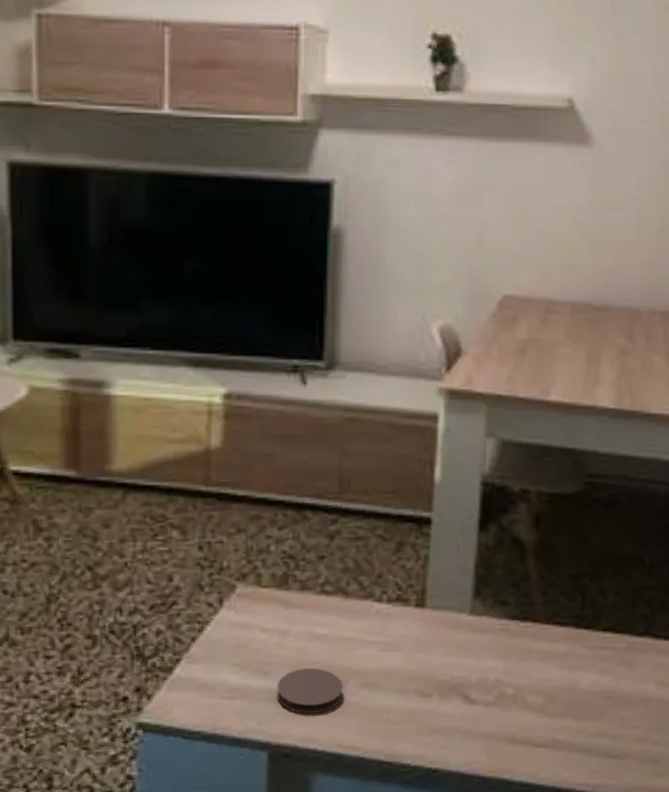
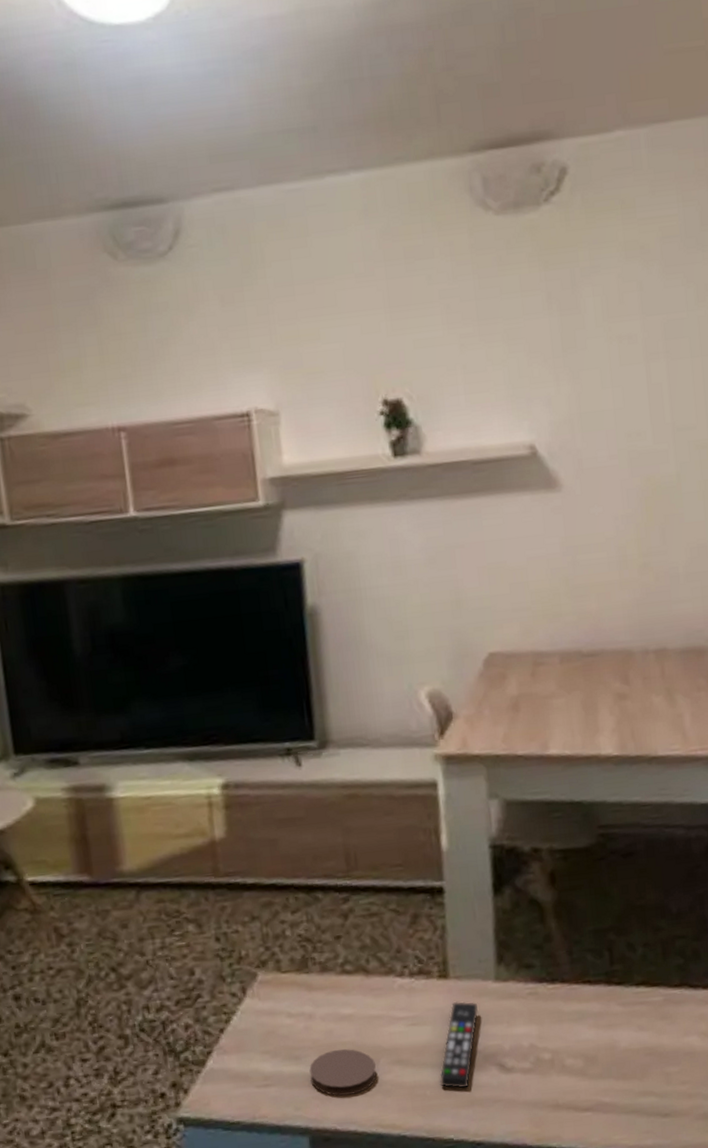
remote control: none [403,630,449,716] -> present [439,1001,478,1089]

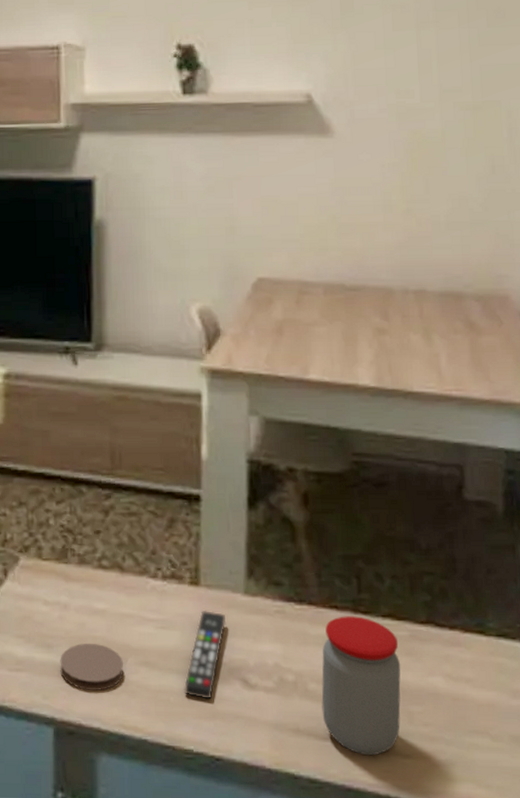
jar: none [577,987,658,1120] -> present [321,616,401,756]

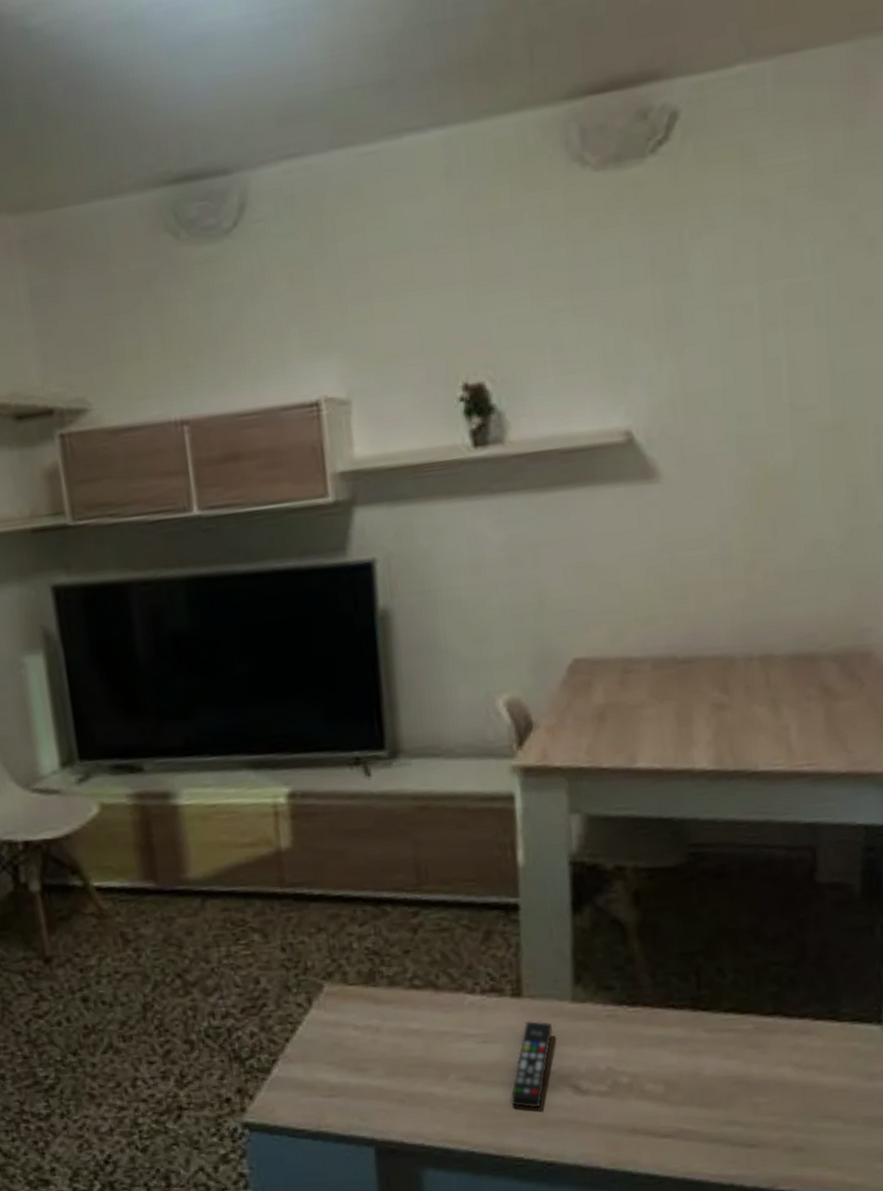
coaster: present [60,643,124,691] -> none [375,1063,445,1109]
jar: present [321,616,401,756] -> none [659,1013,746,1149]

